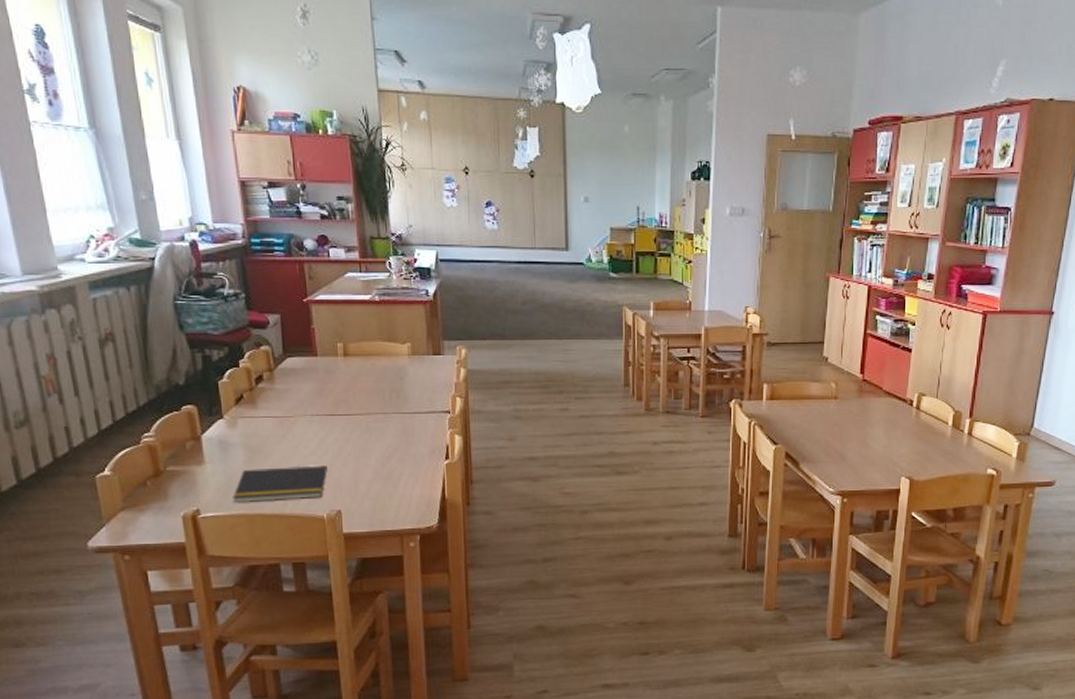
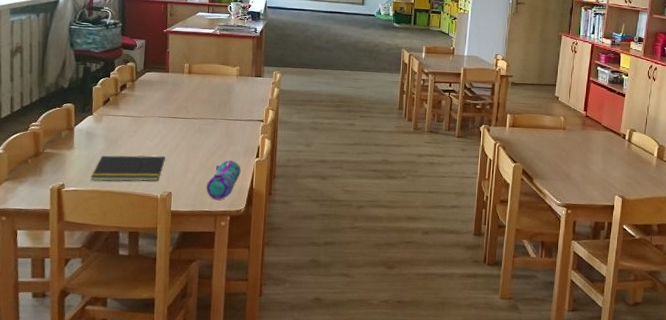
pencil case: none [385,464,428,517] -> present [206,160,241,201]

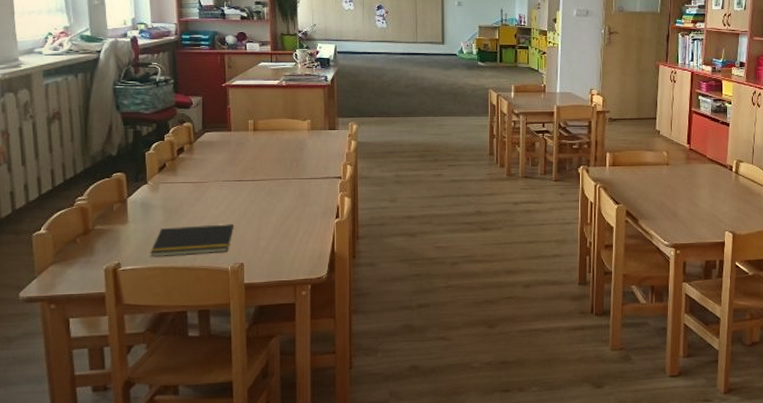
pencil case: present [206,160,241,201] -> none [283,223,320,269]

